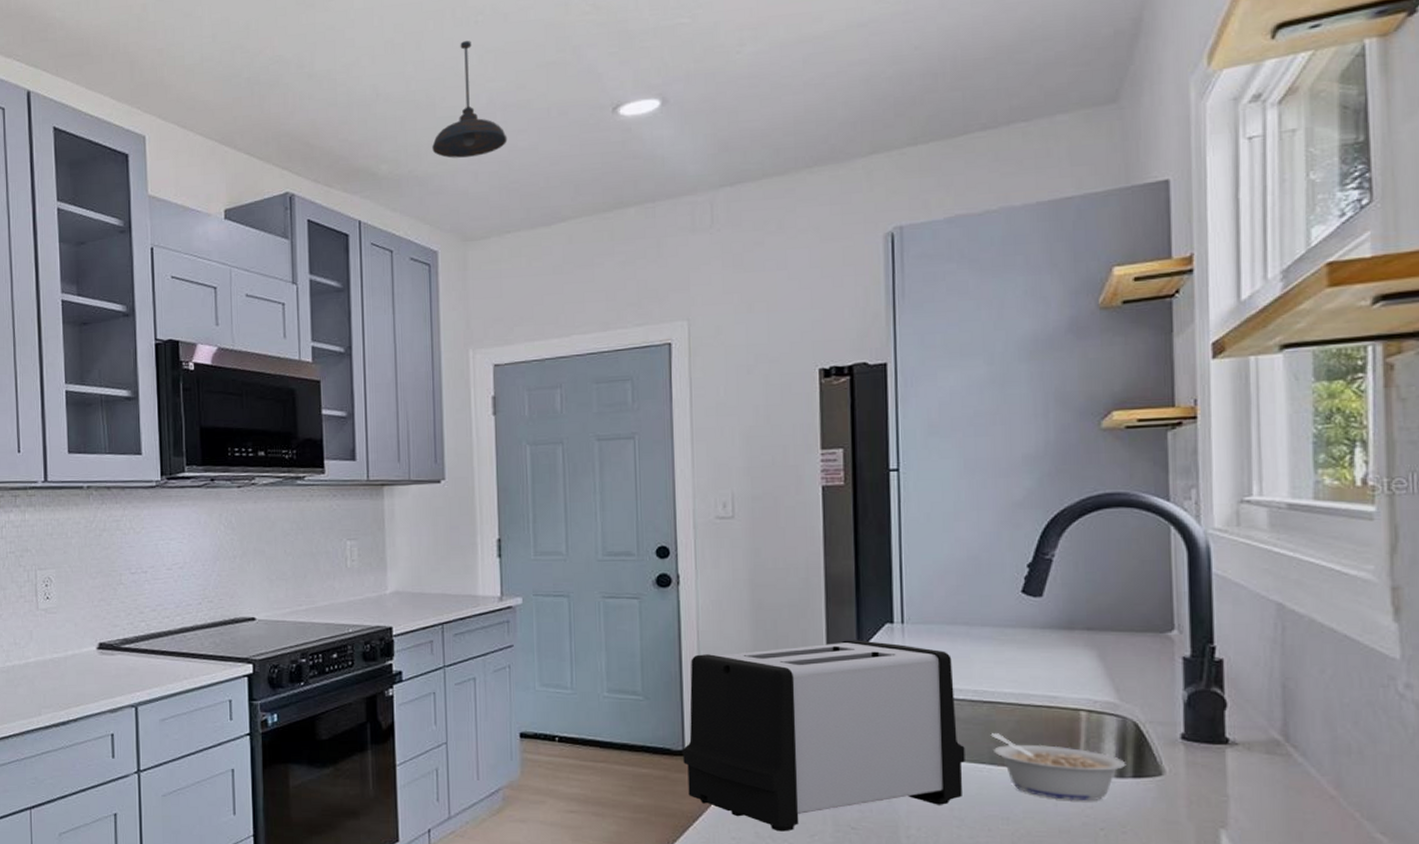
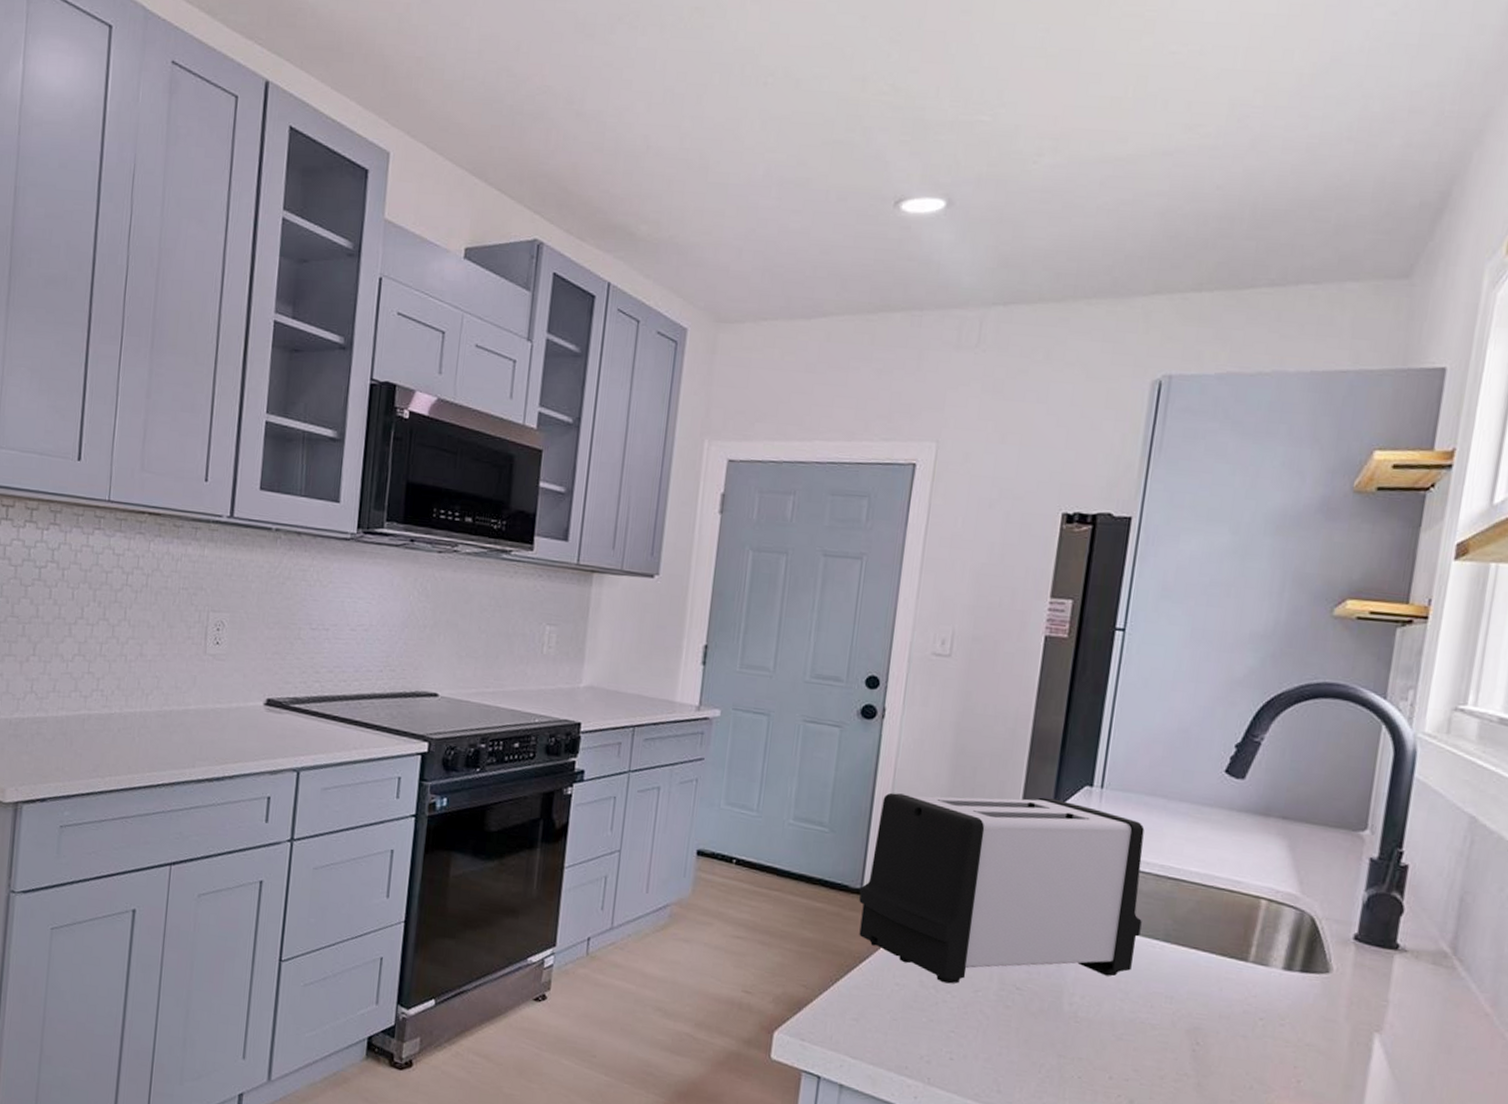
pendant light: present [432,41,508,158] -> none [698,102,780,232]
legume: present [990,733,1126,800] -> none [1169,910,1296,990]

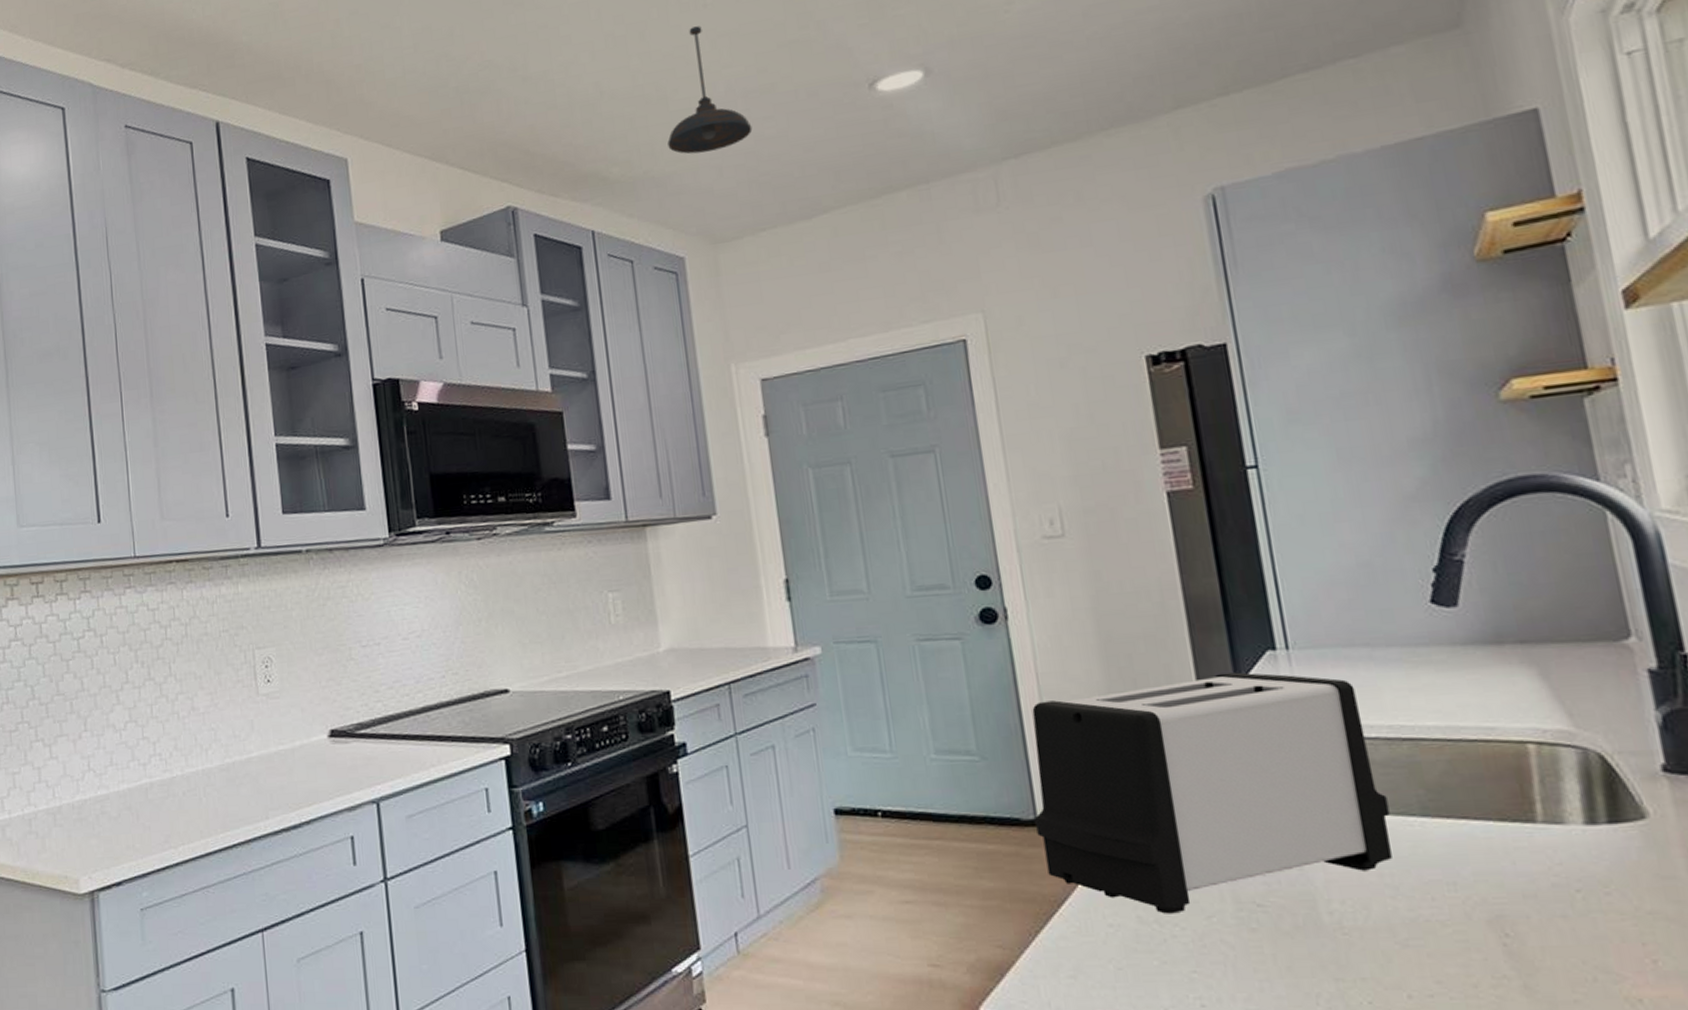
pendant light: none [698,102,780,232] -> present [667,26,753,154]

